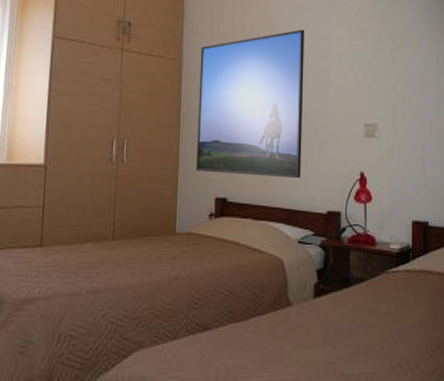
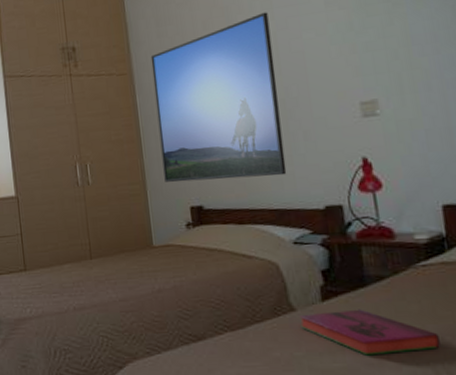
hardback book: none [294,307,399,350] -> present [299,309,441,356]

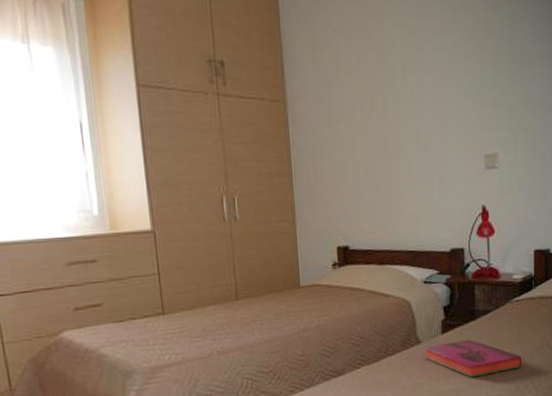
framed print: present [150,12,287,182] -> none [305,54,423,222]

